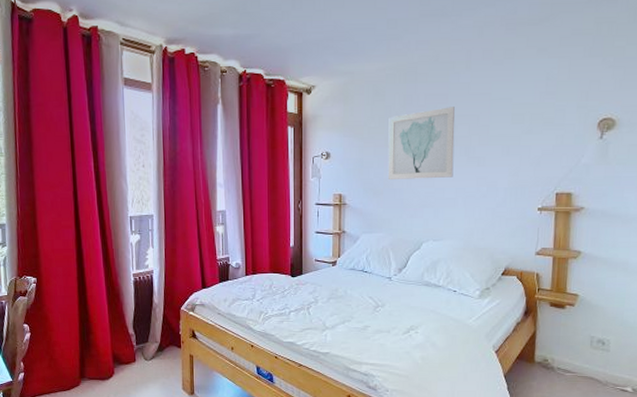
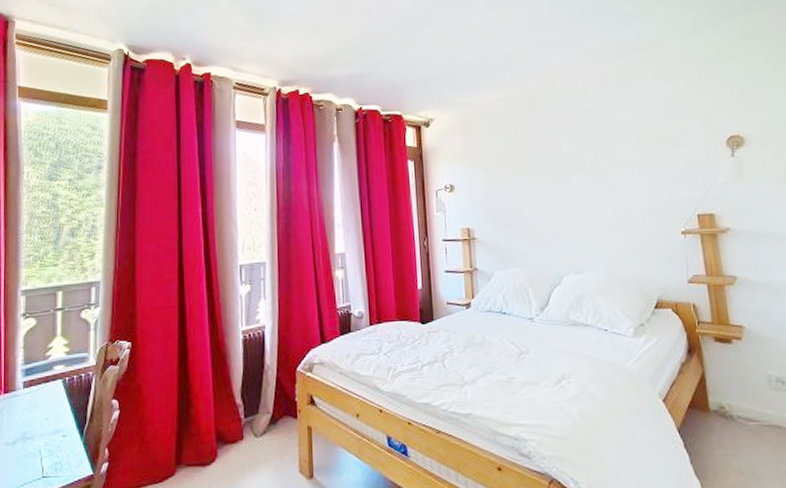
wall art: present [388,107,455,181] -> none [512,132,586,211]

